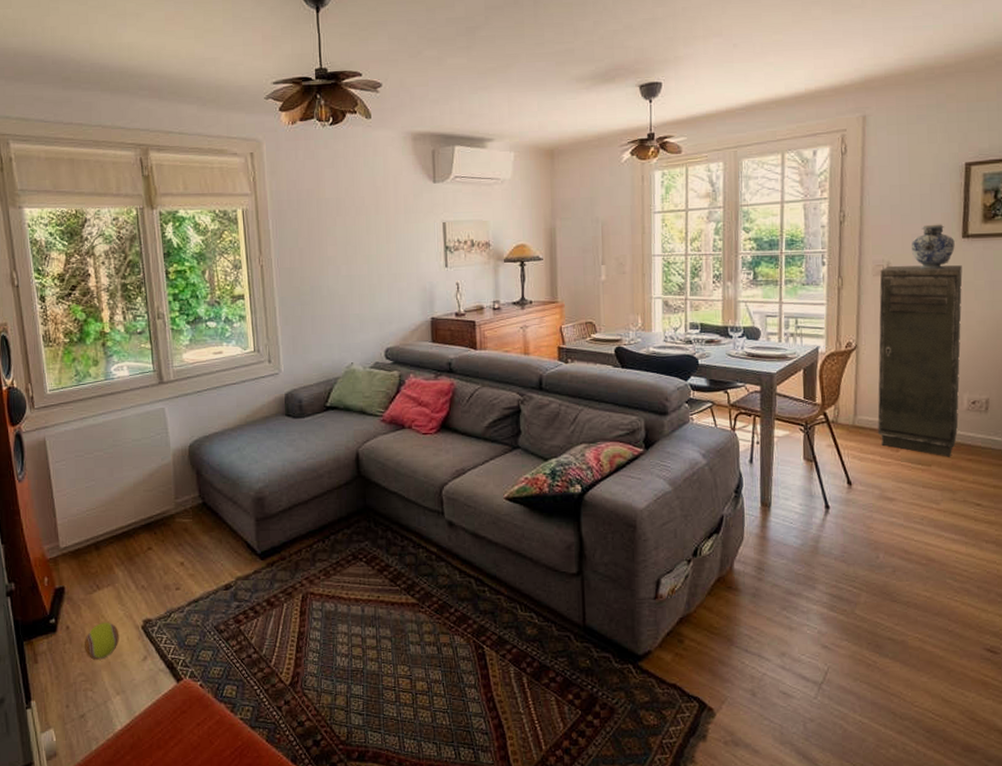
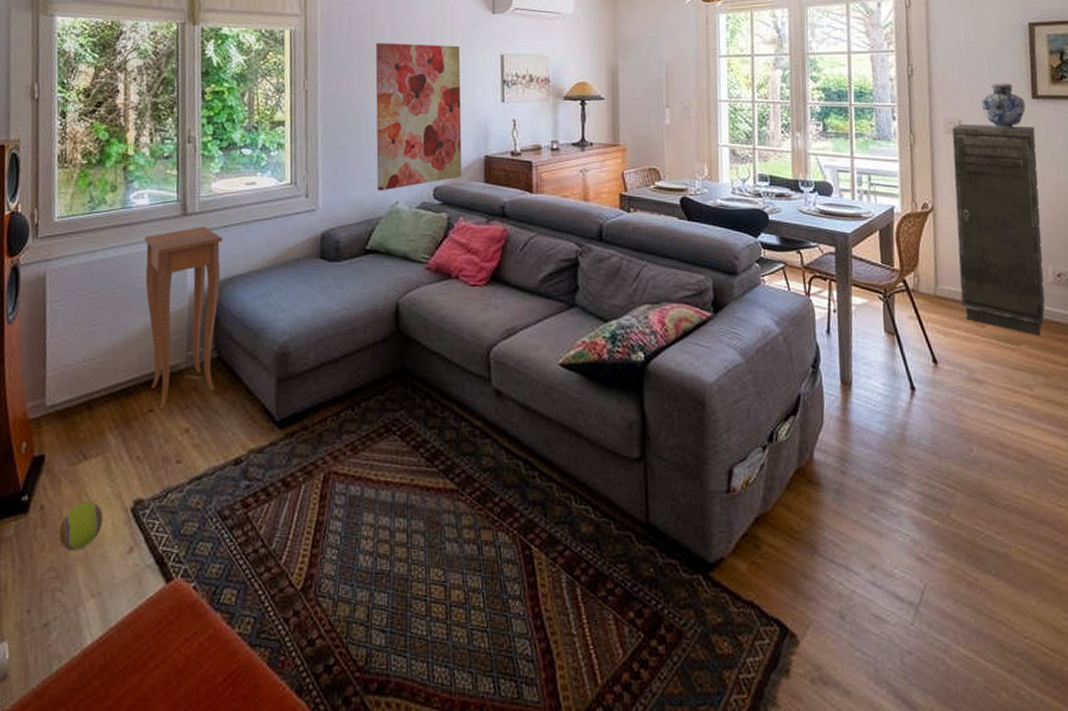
side table: none [128,393,202,547] -> present [144,227,223,409]
wall art: none [324,215,410,354] -> present [375,43,462,191]

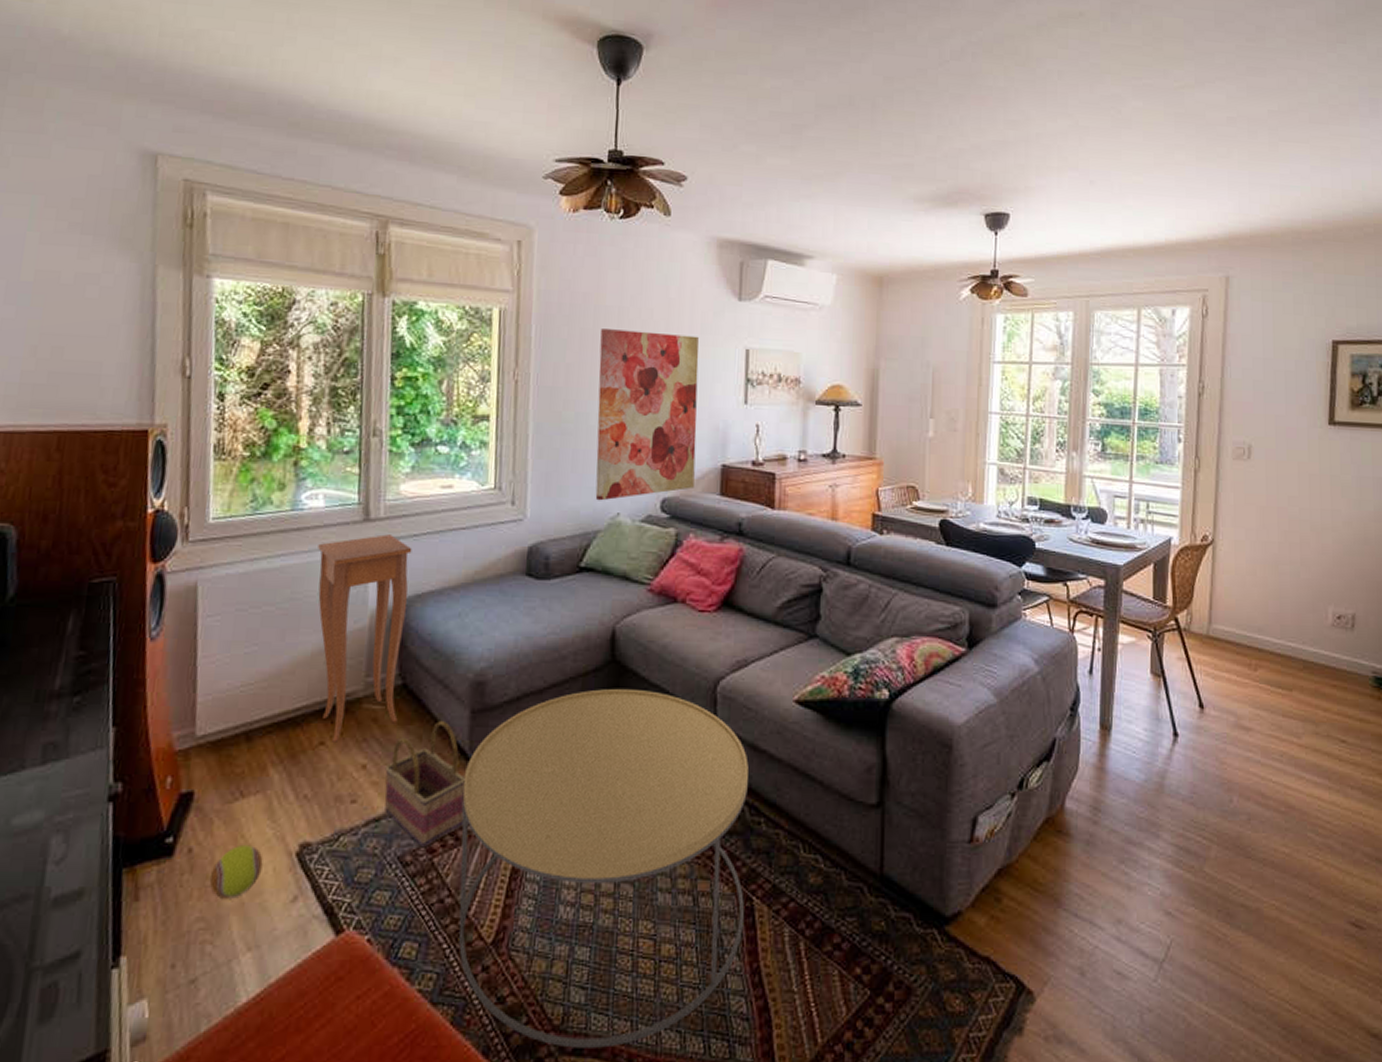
basket: none [205,388,274,503] -> present [385,720,465,848]
coffee table: none [271,356,524,688] -> present [458,688,749,1048]
storage cabinet: present [952,123,1045,336] -> none [1234,449,1328,681]
decorative vase: present [981,83,1026,130] -> none [1274,406,1321,459]

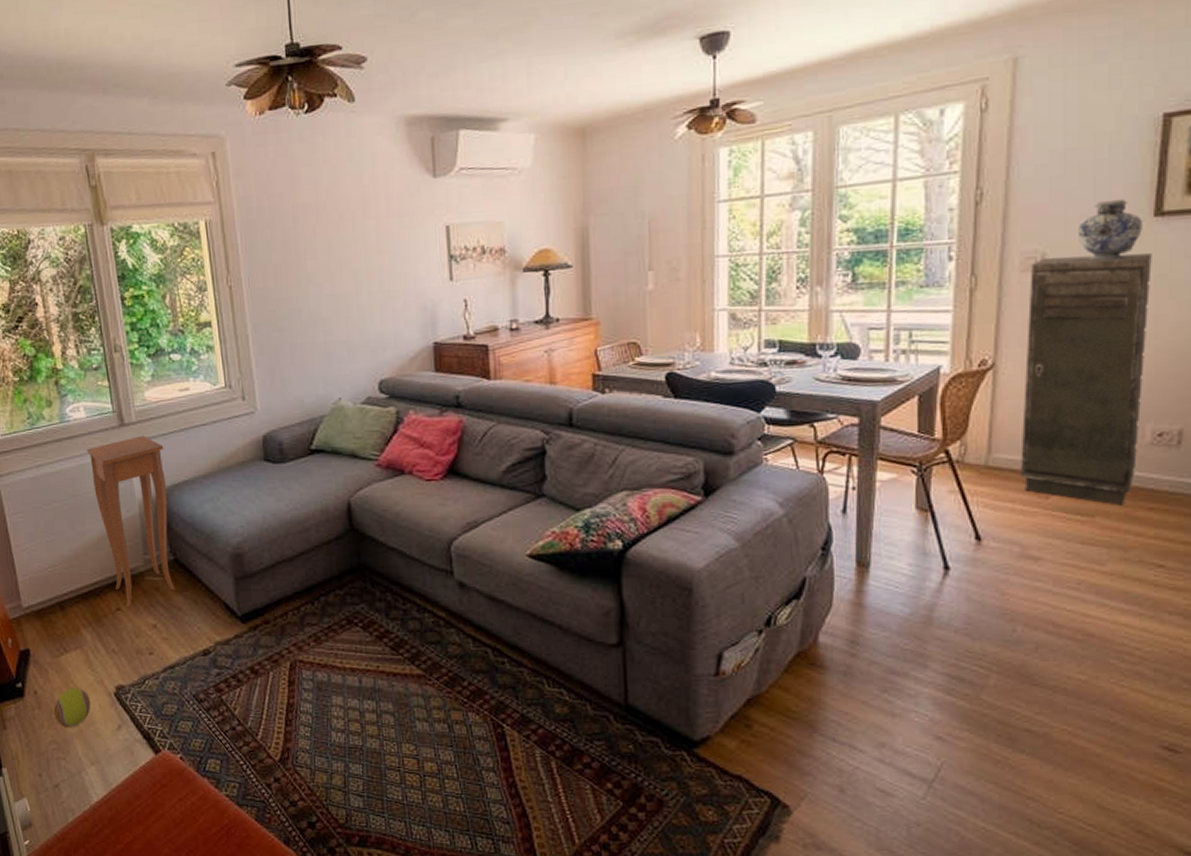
basket: present [385,720,465,848] -> none [171,586,242,688]
coffee table: present [458,688,749,1048] -> none [236,552,497,842]
wall art: present [595,329,699,501] -> none [301,219,409,389]
storage cabinet: none [1234,449,1328,681] -> present [1020,253,1152,506]
decorative vase: none [1274,406,1321,459] -> present [1077,199,1142,261]

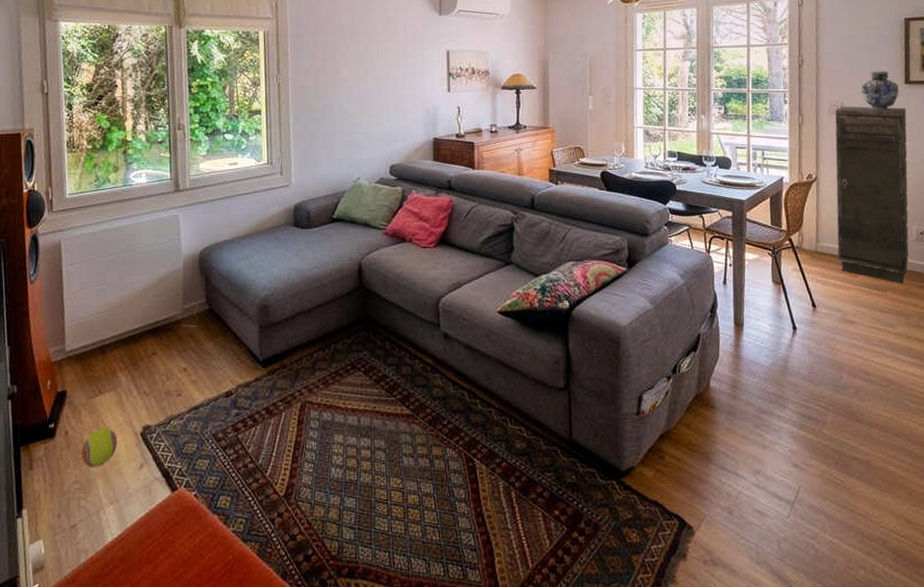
side table: present [87,436,175,608] -> none [144,201,211,353]

